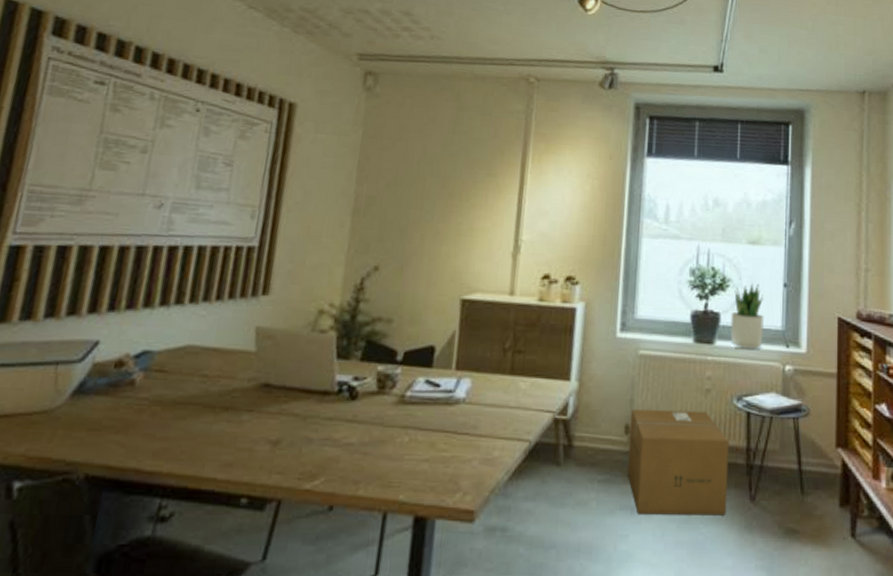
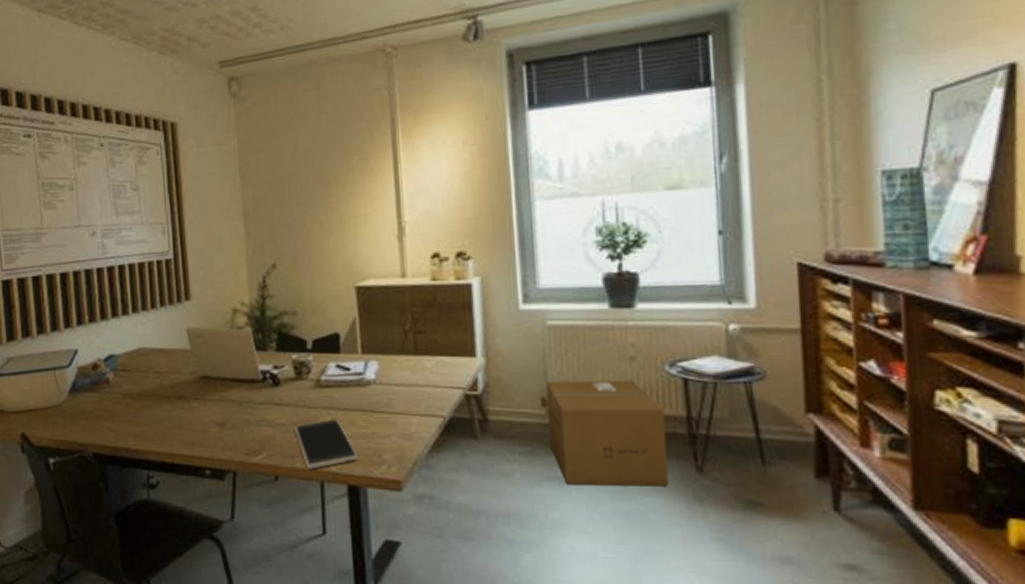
tablet: none [363,440,432,498] -> present [294,419,358,470]
planter: present [730,283,764,349] -> none [652,234,697,310]

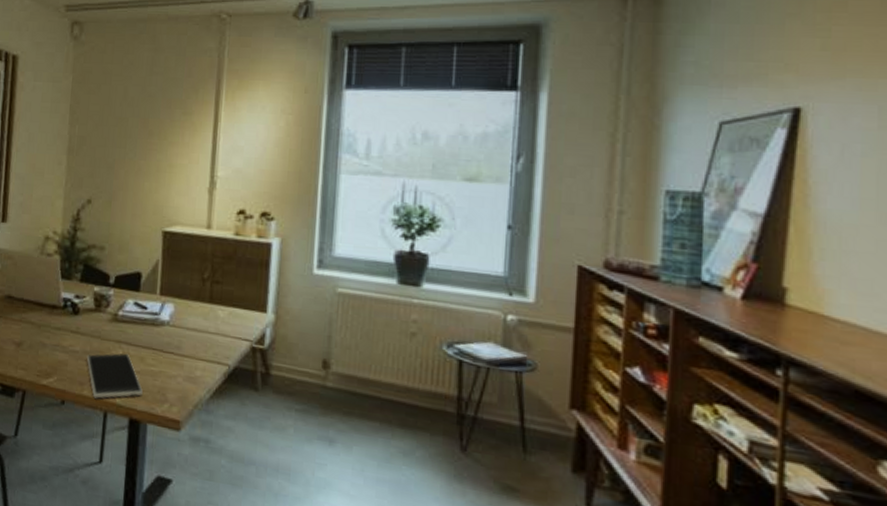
box: present [546,380,669,487] -> none [325,346,437,462]

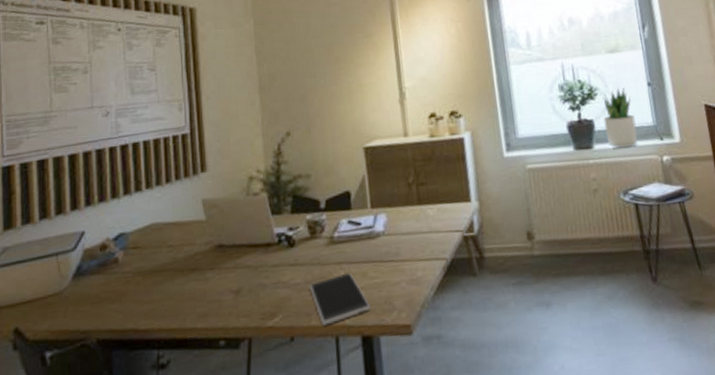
planter: none [440,224,482,295] -> present [603,87,638,148]

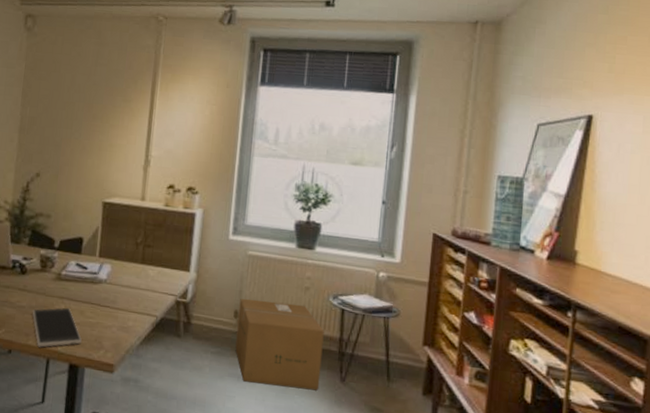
box: none [529,209,633,308] -> present [235,299,324,391]
planter: present [603,87,638,148] -> none [330,199,362,257]

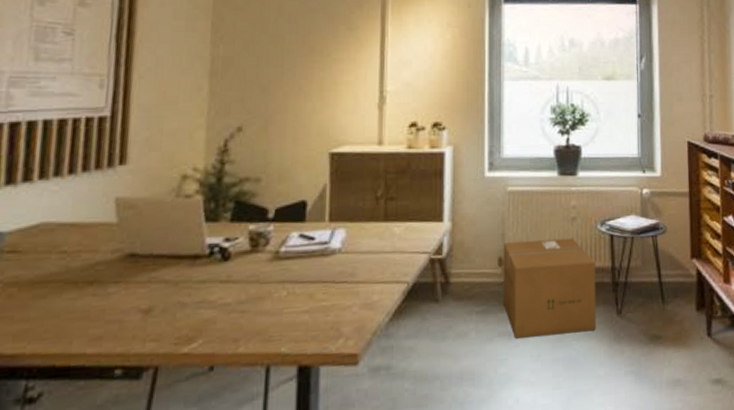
tablet: present [32,307,82,348] -> none [241,293,313,354]

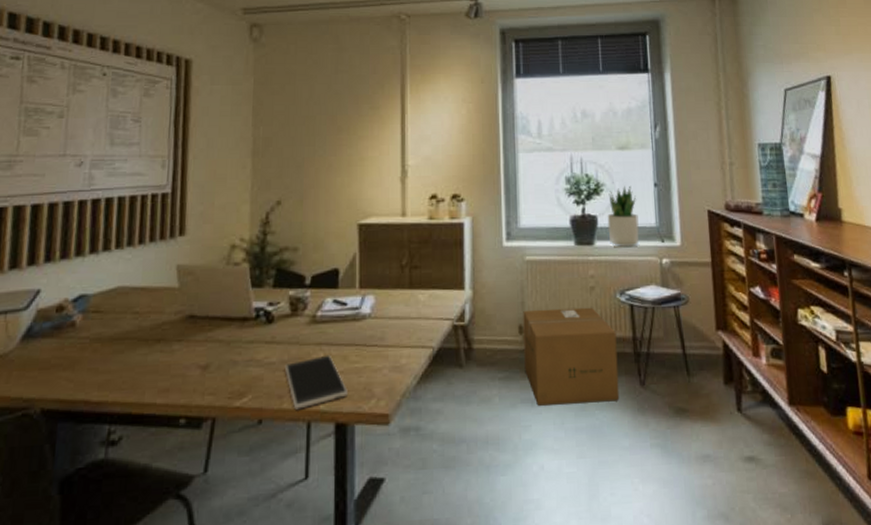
tablet: none [241,293,313,354] -> present [284,354,348,410]
planter: none [591,116,622,177] -> present [607,185,639,247]

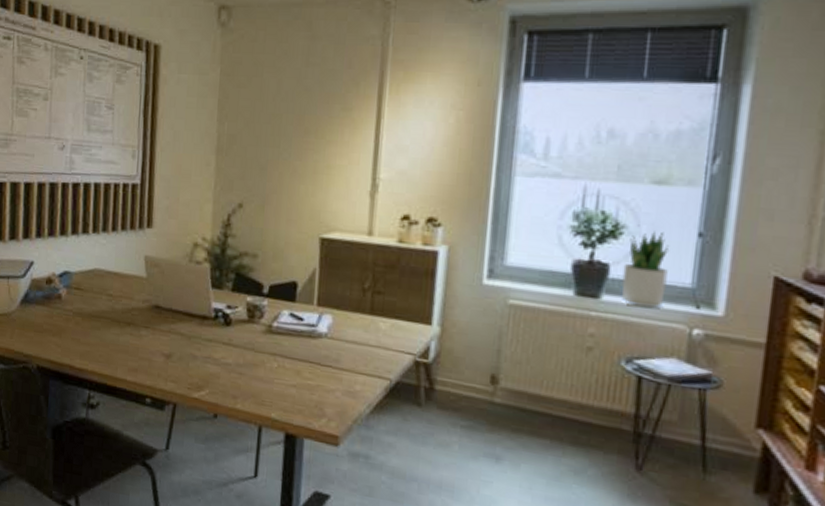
tablet: present [284,354,348,410] -> none [239,366,299,413]
box: present [523,307,620,406] -> none [492,360,613,480]

